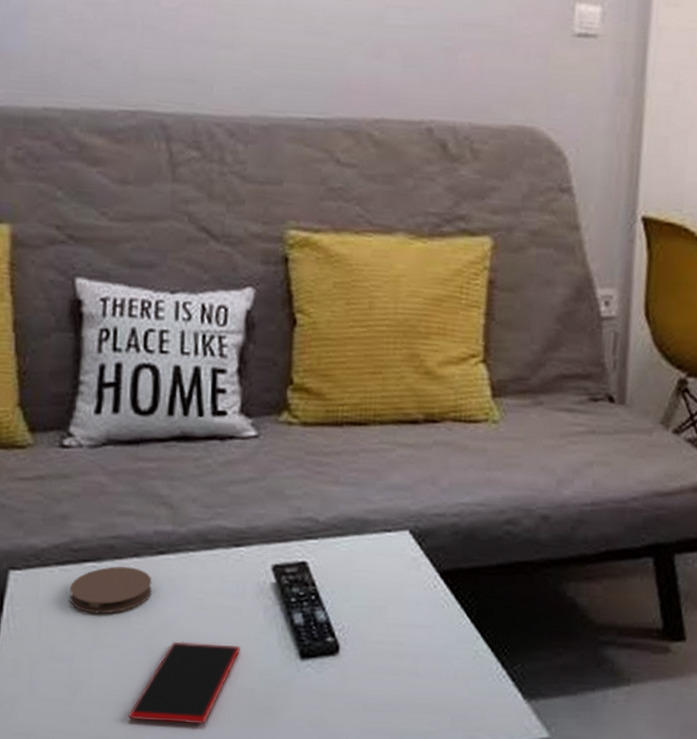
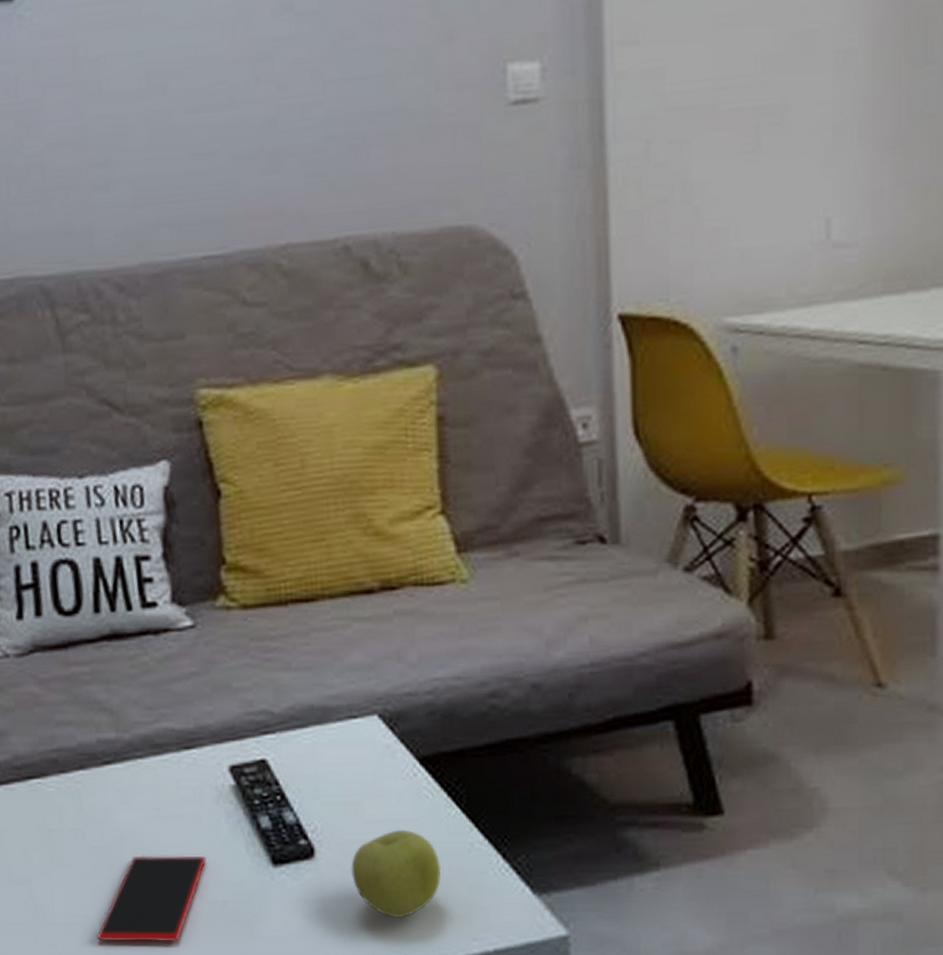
coaster: present [69,566,152,614] -> none [17,781,103,833]
apple: none [369,634,449,714] -> present [351,829,442,919]

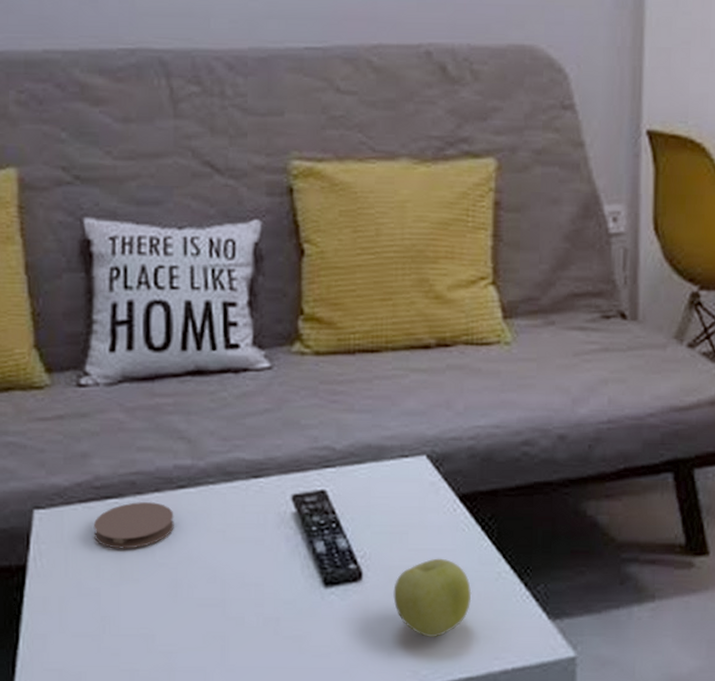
coaster: none [17,781,103,833] -> present [93,502,174,549]
smartphone: present [97,855,207,943] -> none [157,573,265,655]

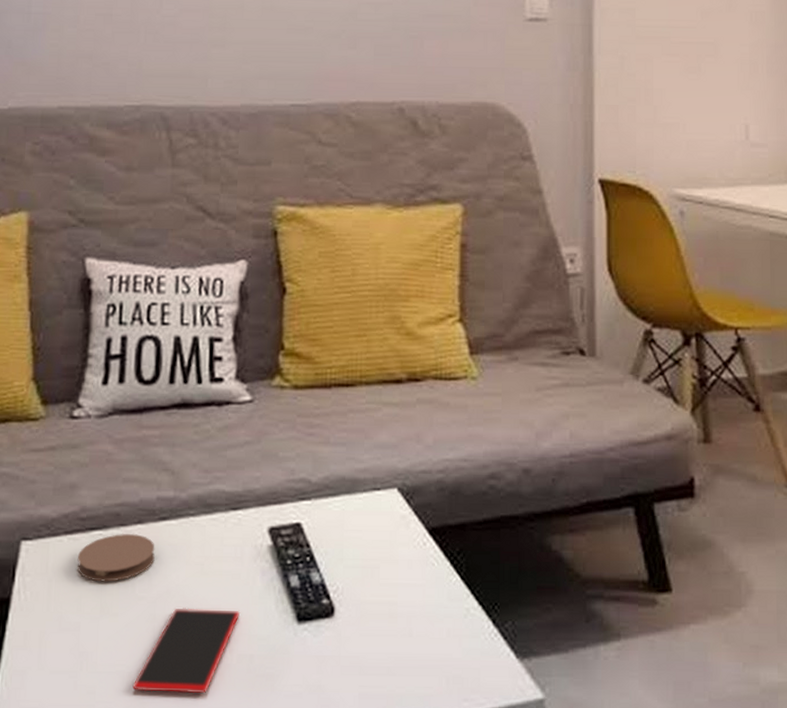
smartphone: none [157,573,265,655] -> present [132,608,241,694]
apple: present [393,558,472,638] -> none [364,593,441,678]

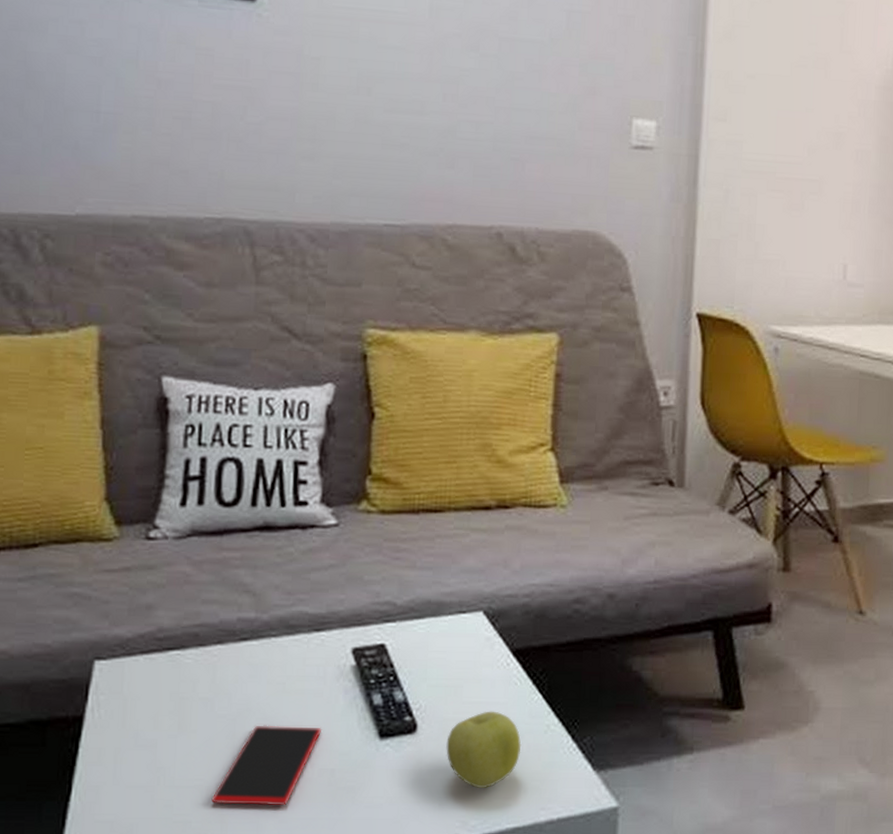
coaster: present [77,534,155,582] -> none [154,654,235,700]
apple: none [364,593,441,678] -> present [446,711,522,789]

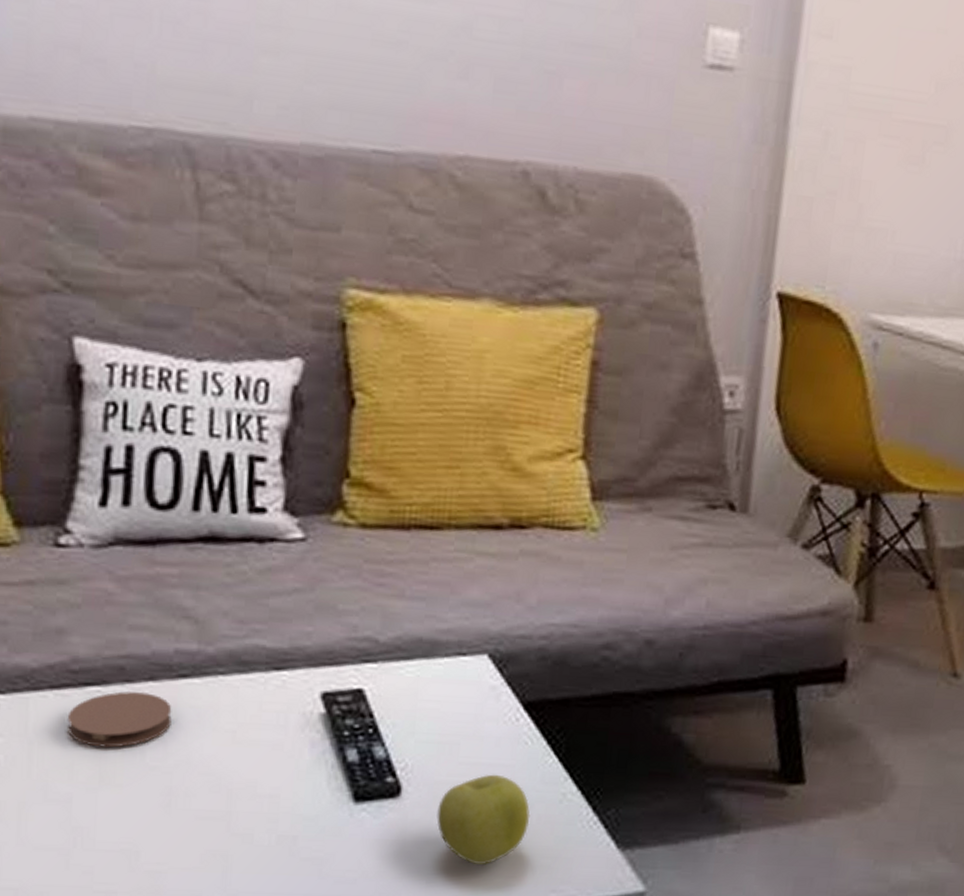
coaster: none [154,654,235,700] -> present [67,691,172,748]
smartphone: present [211,725,322,806] -> none [142,780,283,877]

